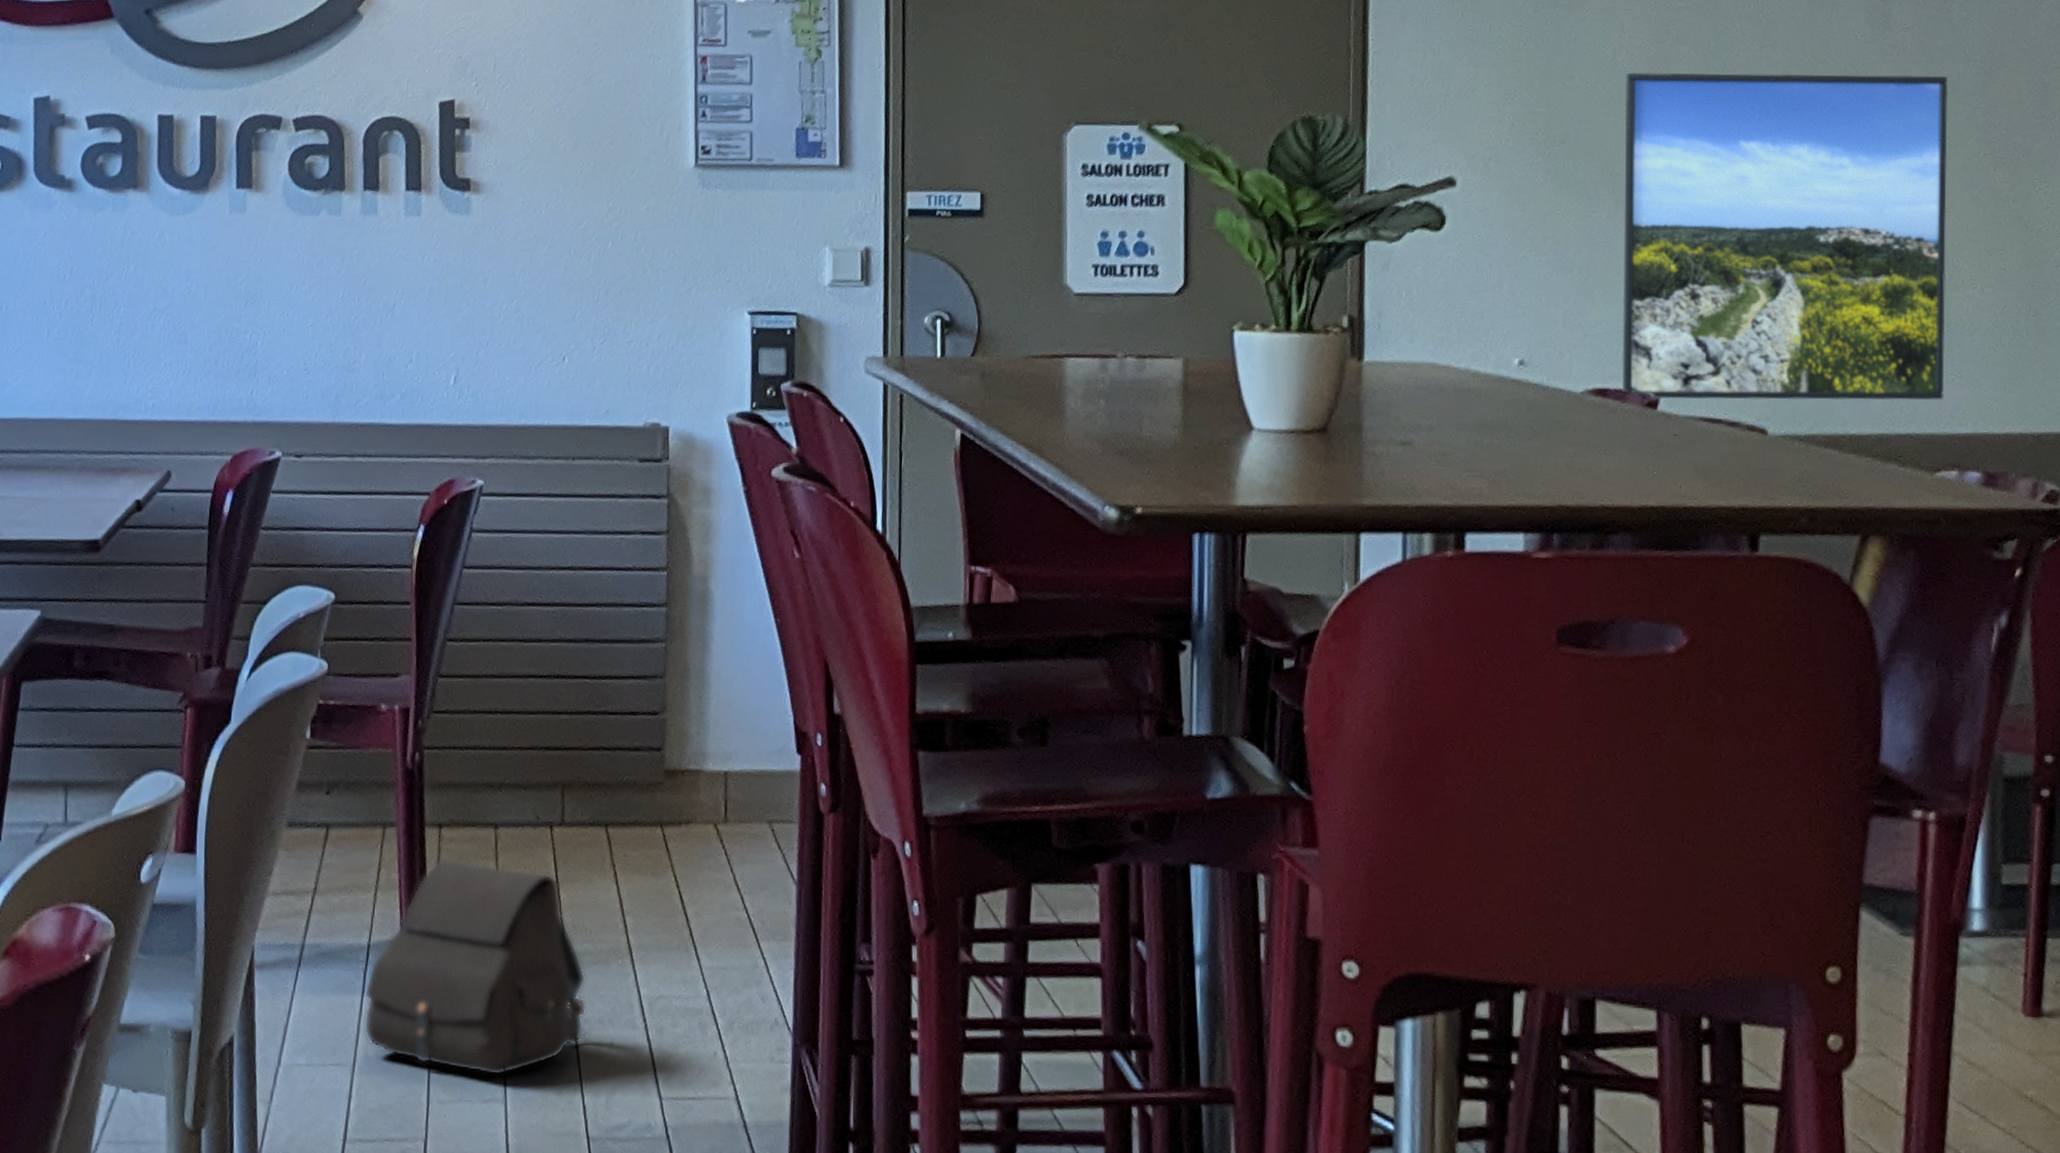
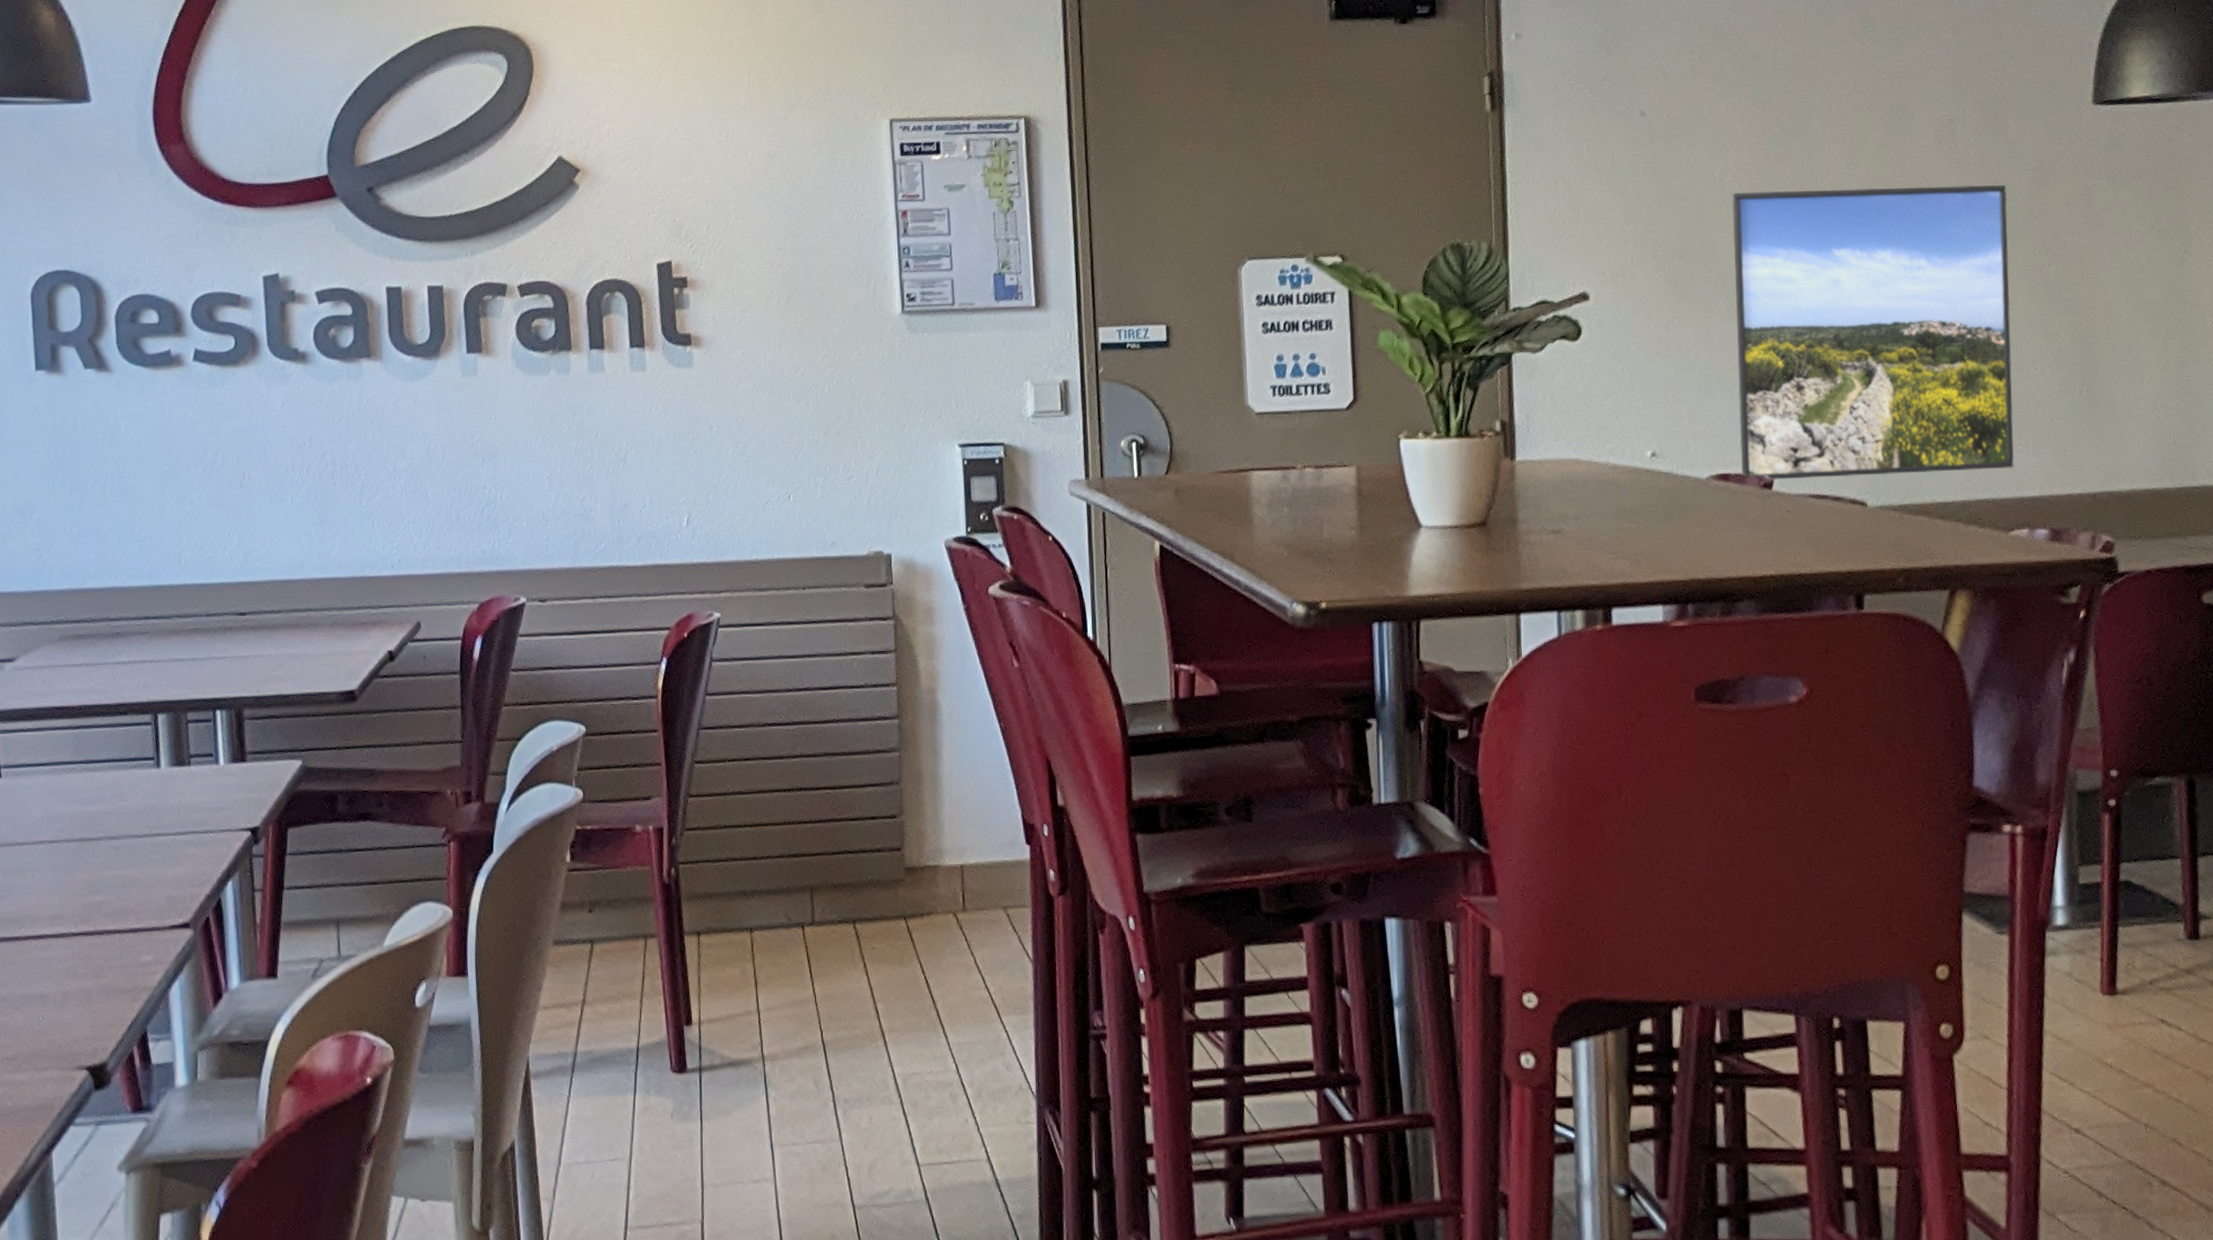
satchel: present [364,858,587,1076] -> none [637,963,846,1158]

